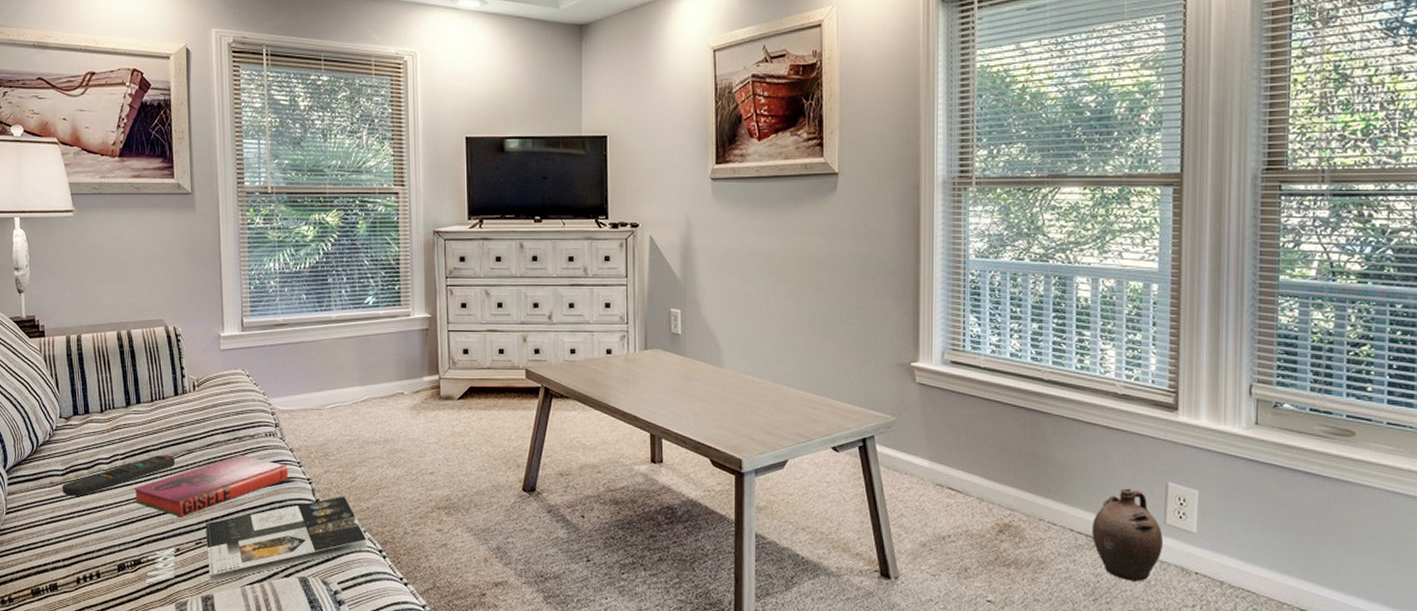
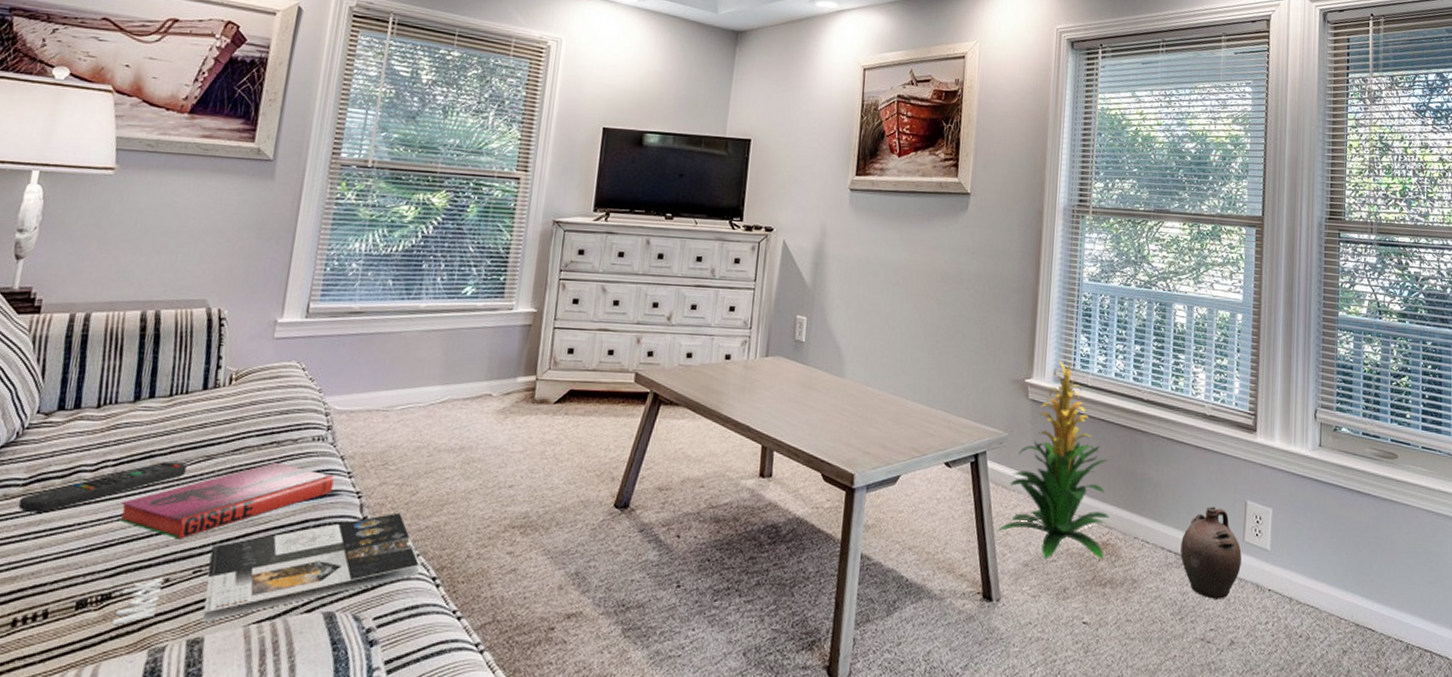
indoor plant: none [894,342,1010,541] -> present [1000,360,1109,560]

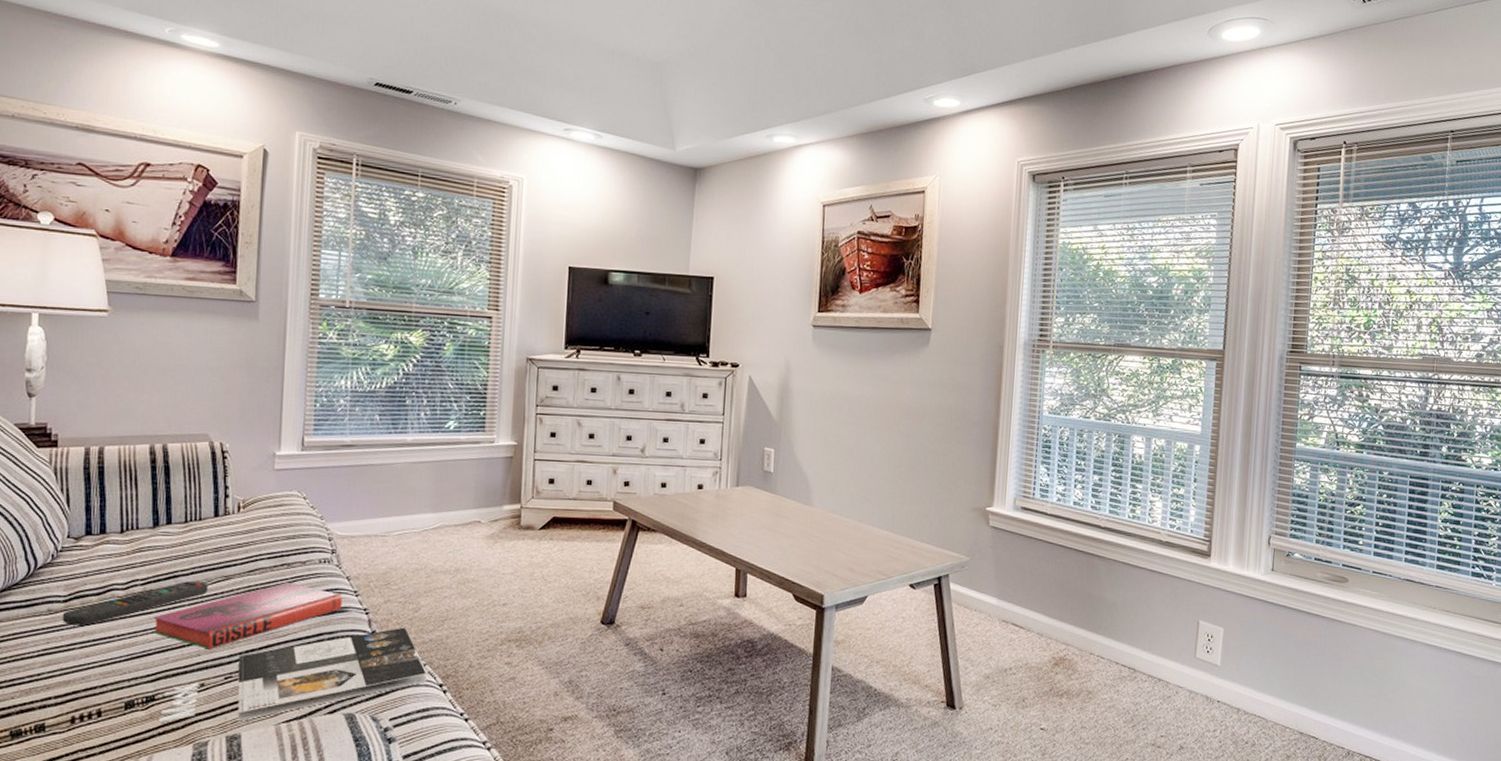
indoor plant: present [1000,360,1109,560] -> none [962,489,1066,673]
ceramic jug: present [1180,506,1242,599] -> none [1134,625,1193,709]

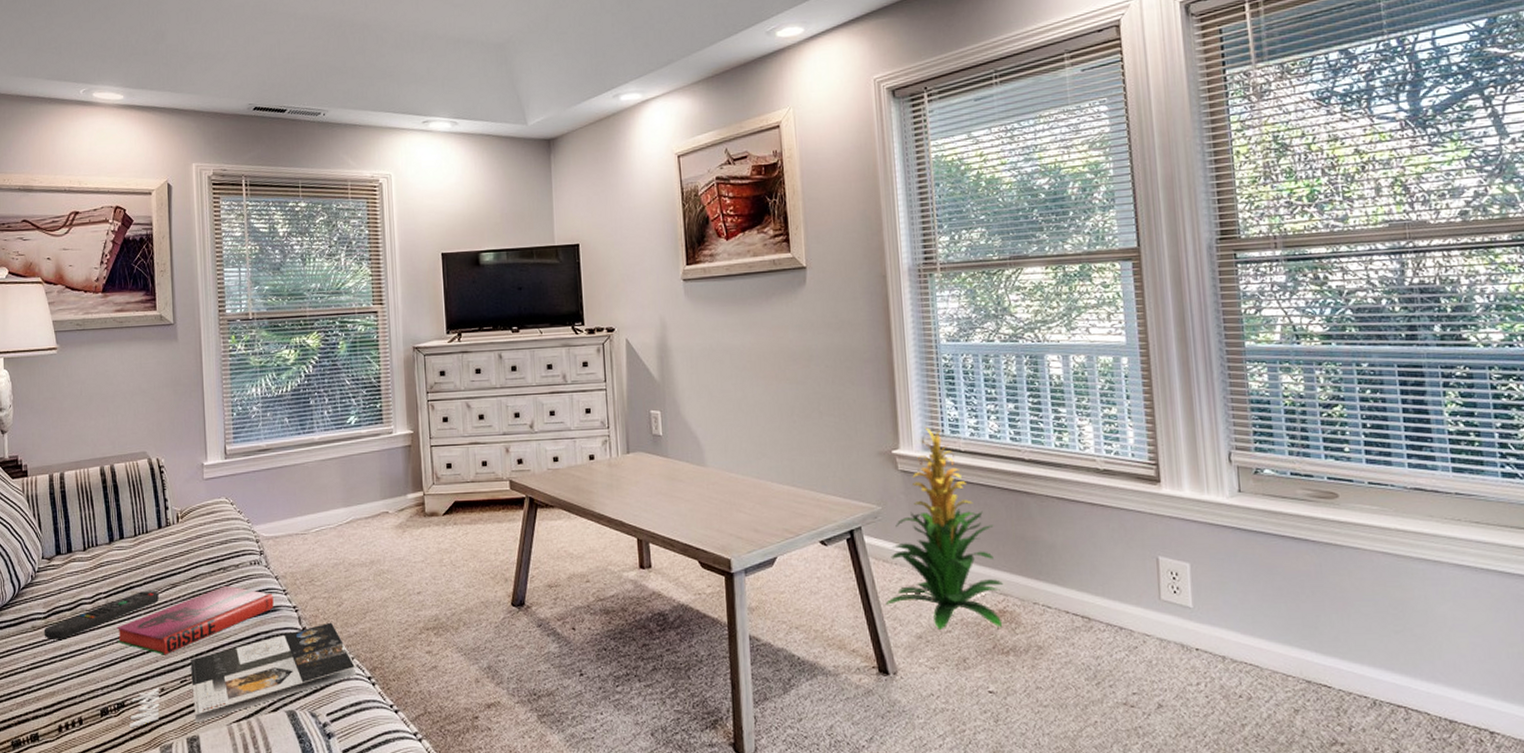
indoor plant: none [962,489,1066,673] -> present [887,427,1003,629]

